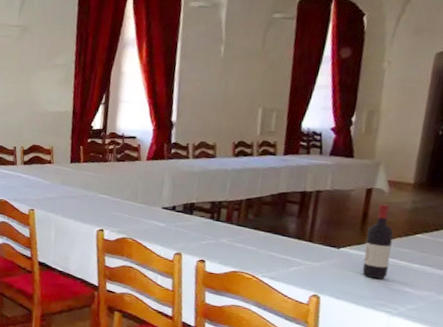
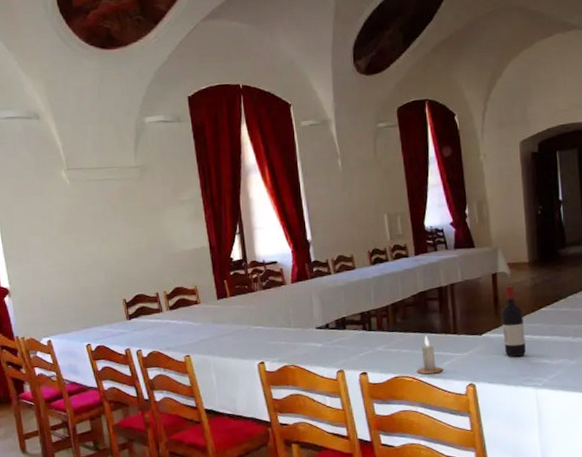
candle: none [258,237,289,277] -> present [416,335,444,375]

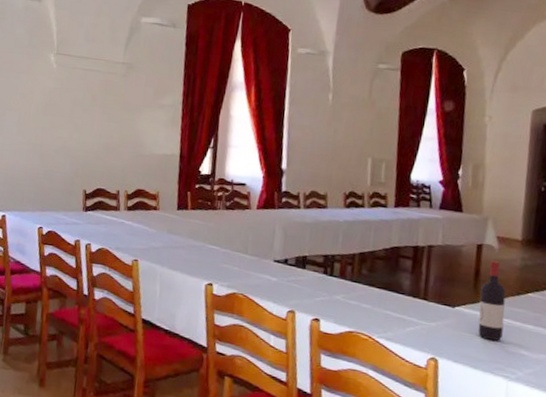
candle: present [416,335,444,375] -> none [374,294,405,338]

